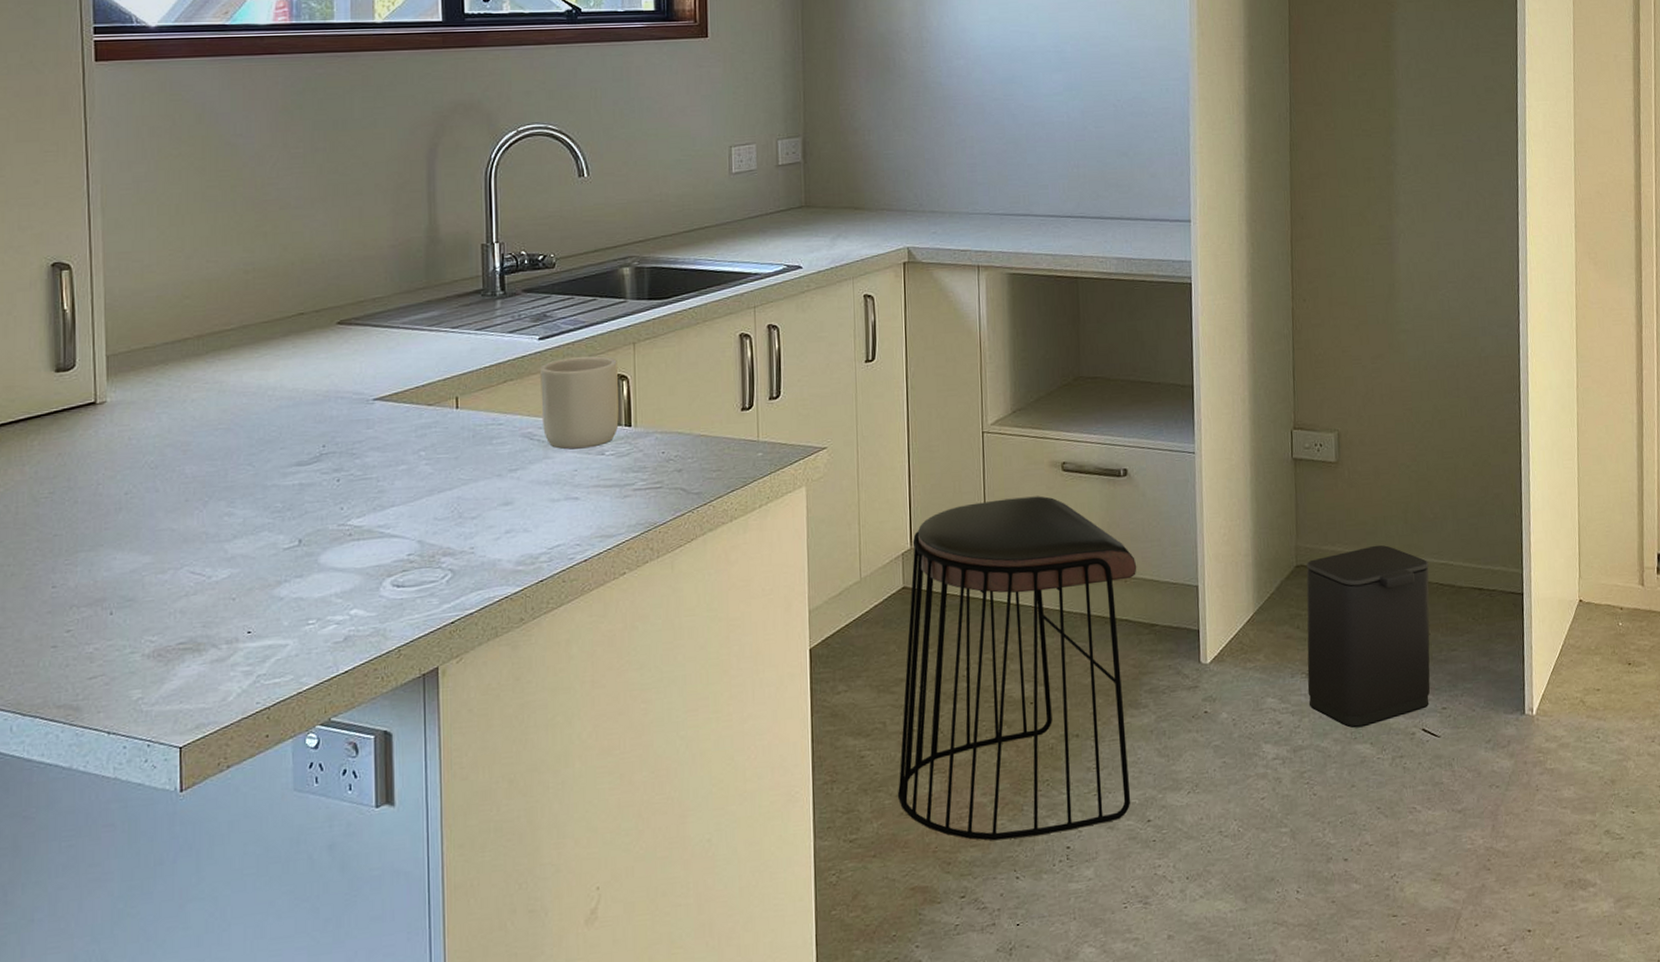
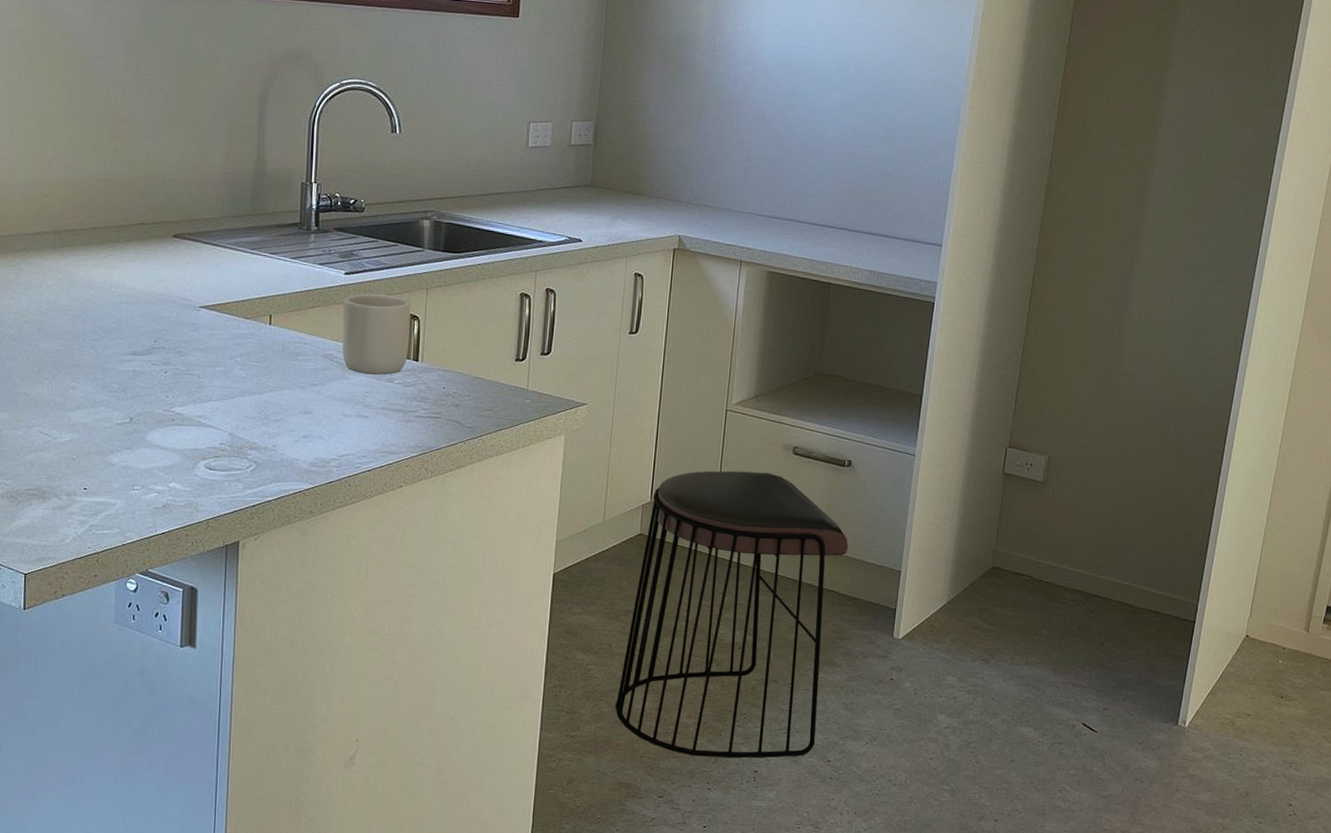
pedal bin: present [1306,545,1430,729] -> none [985,560,1113,714]

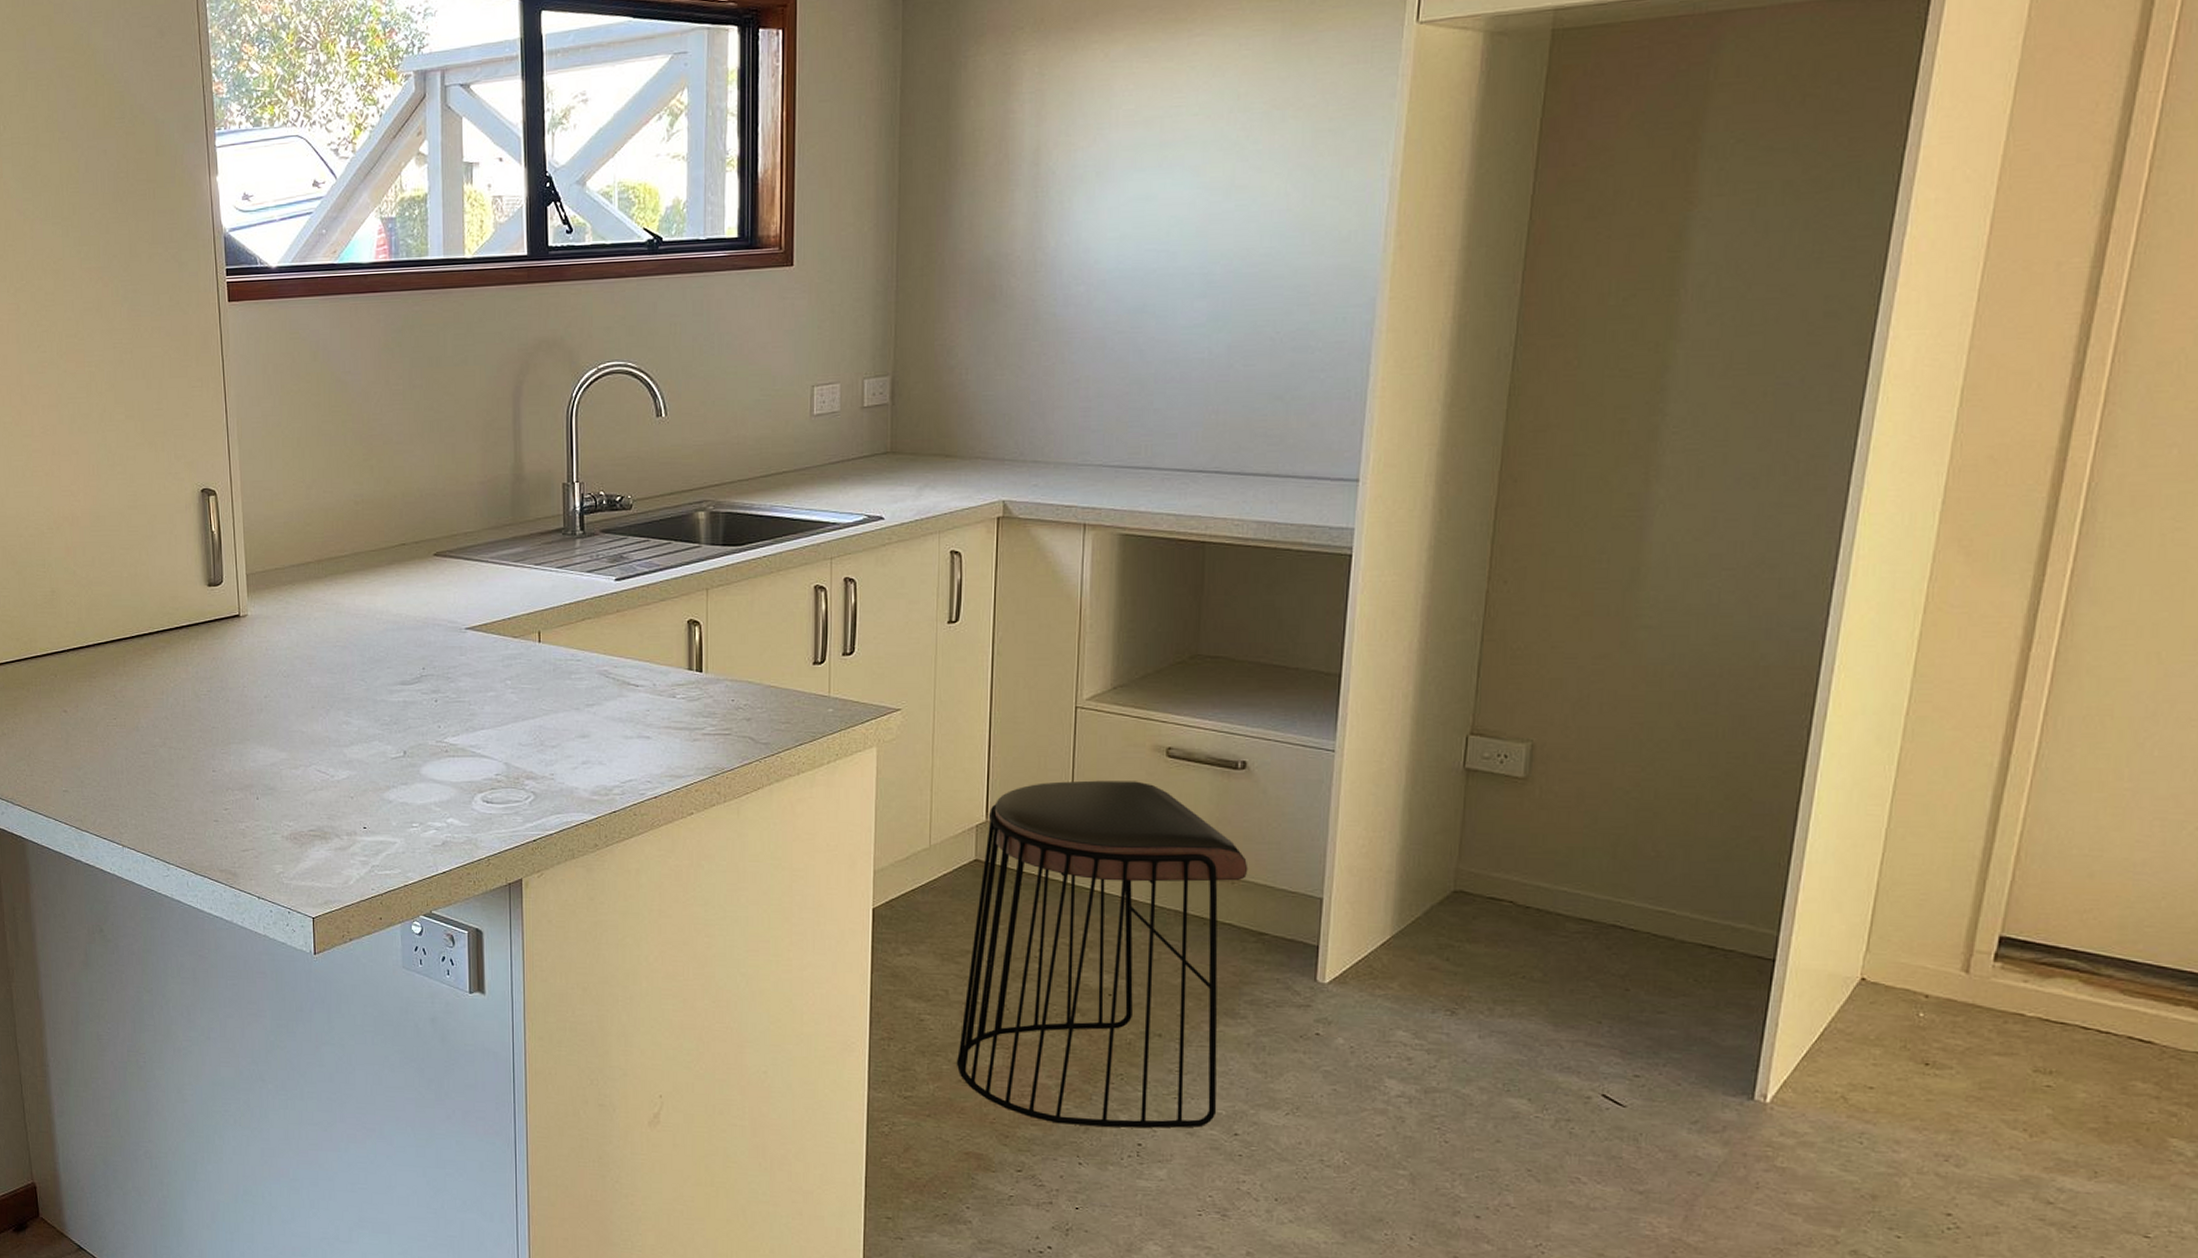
mug: present [342,293,411,375] -> none [615,600,690,690]

